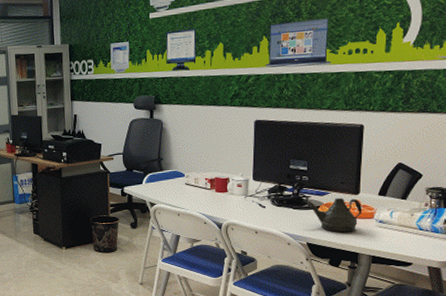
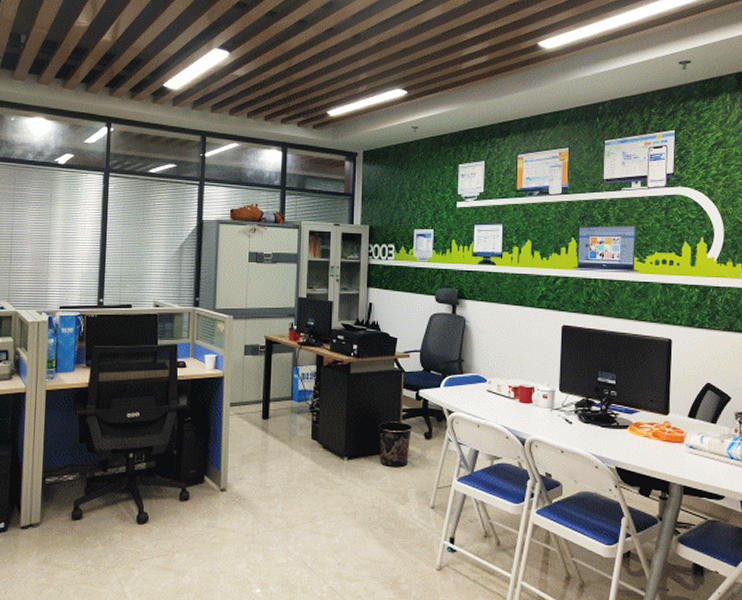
teapot: present [302,198,362,233] -> none [611,417,672,457]

